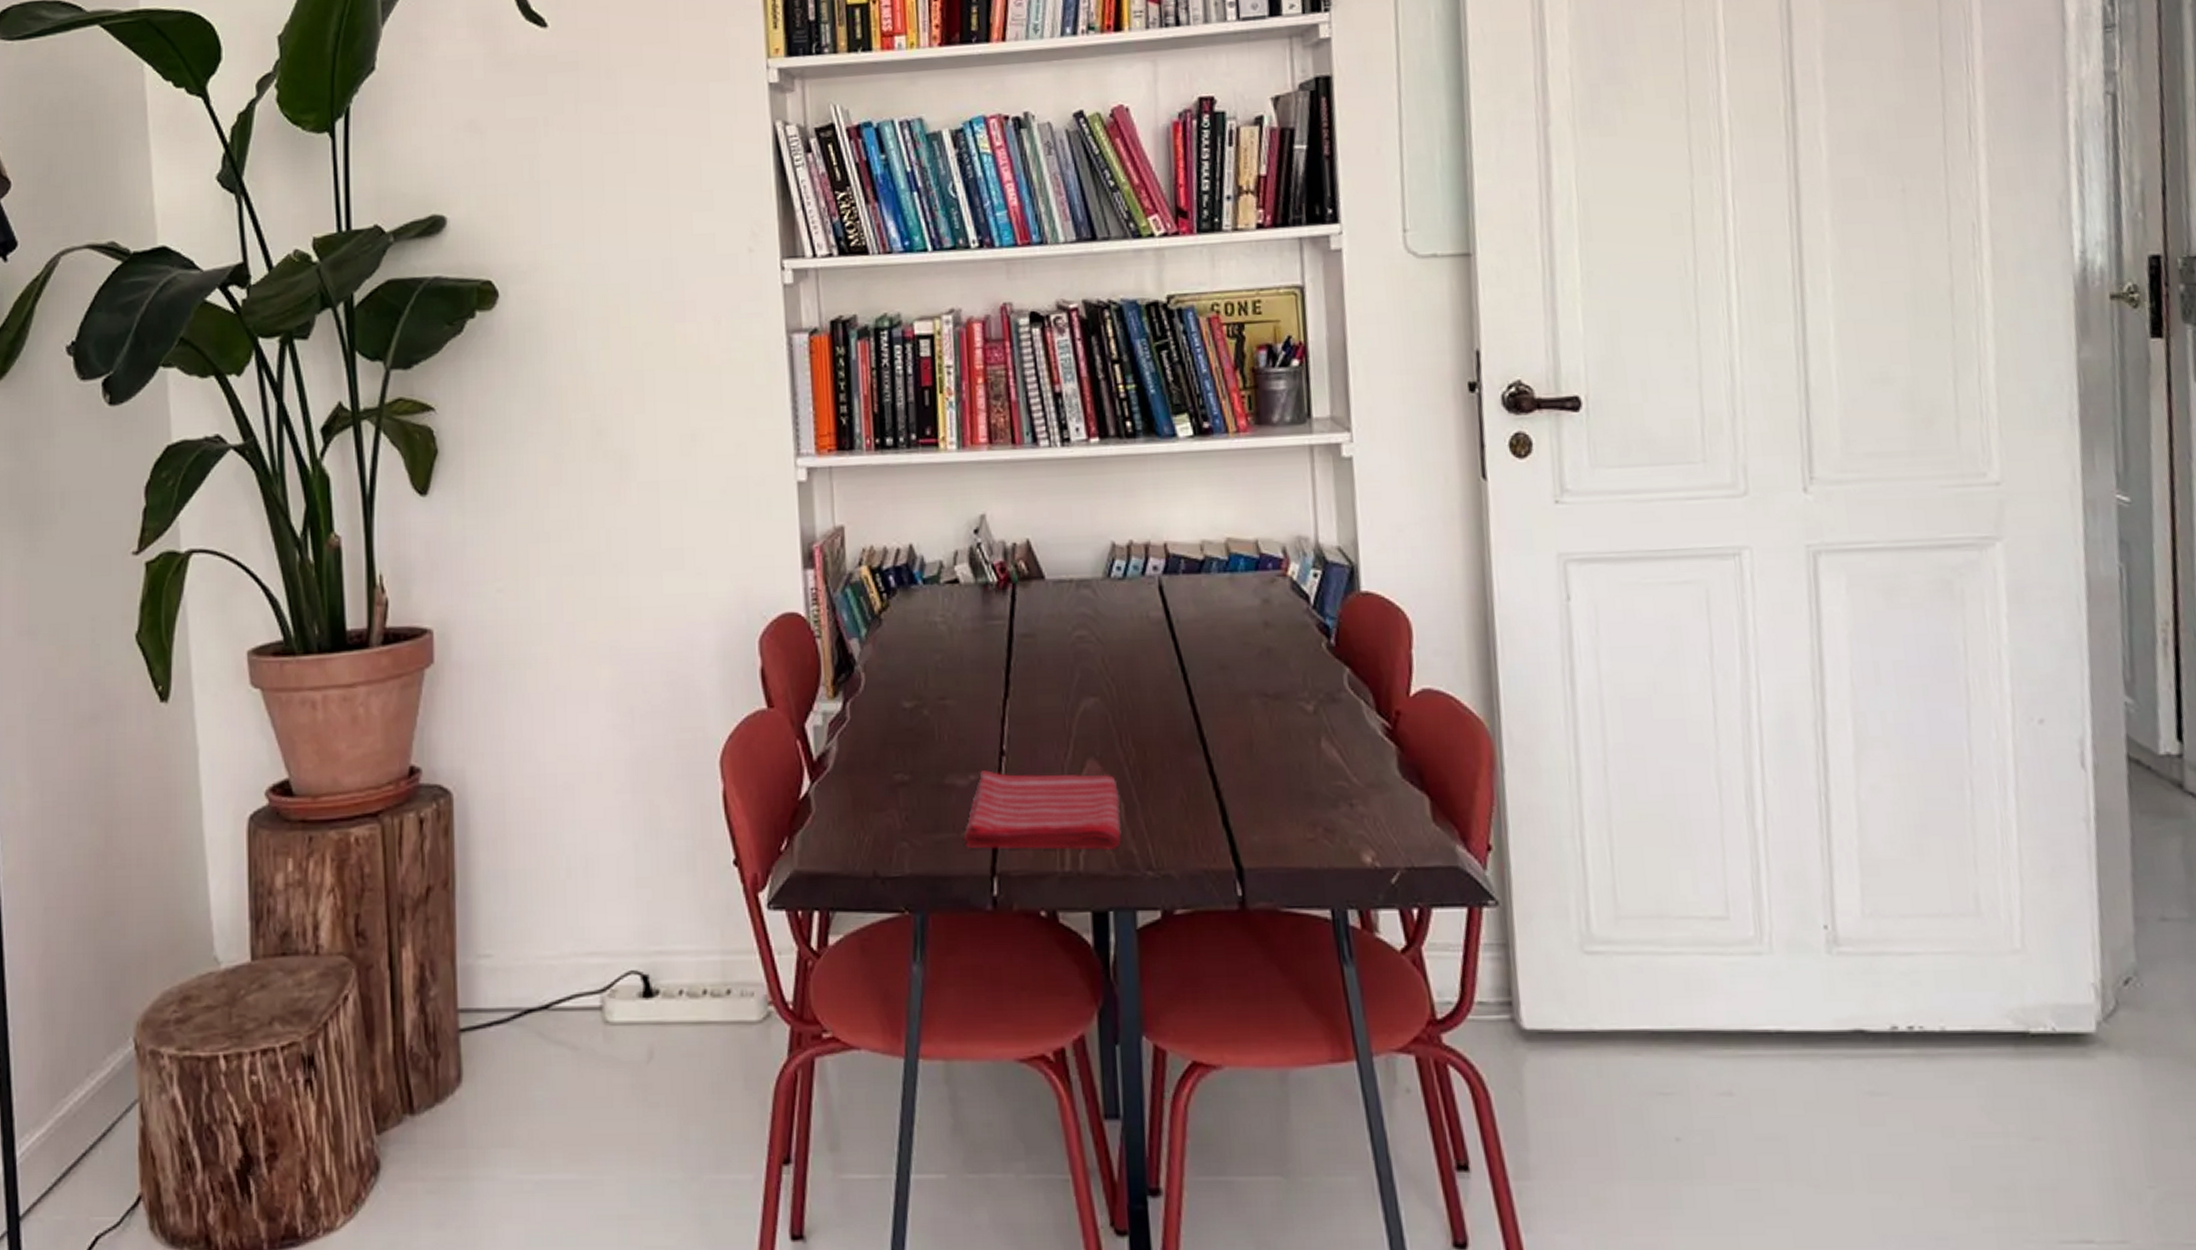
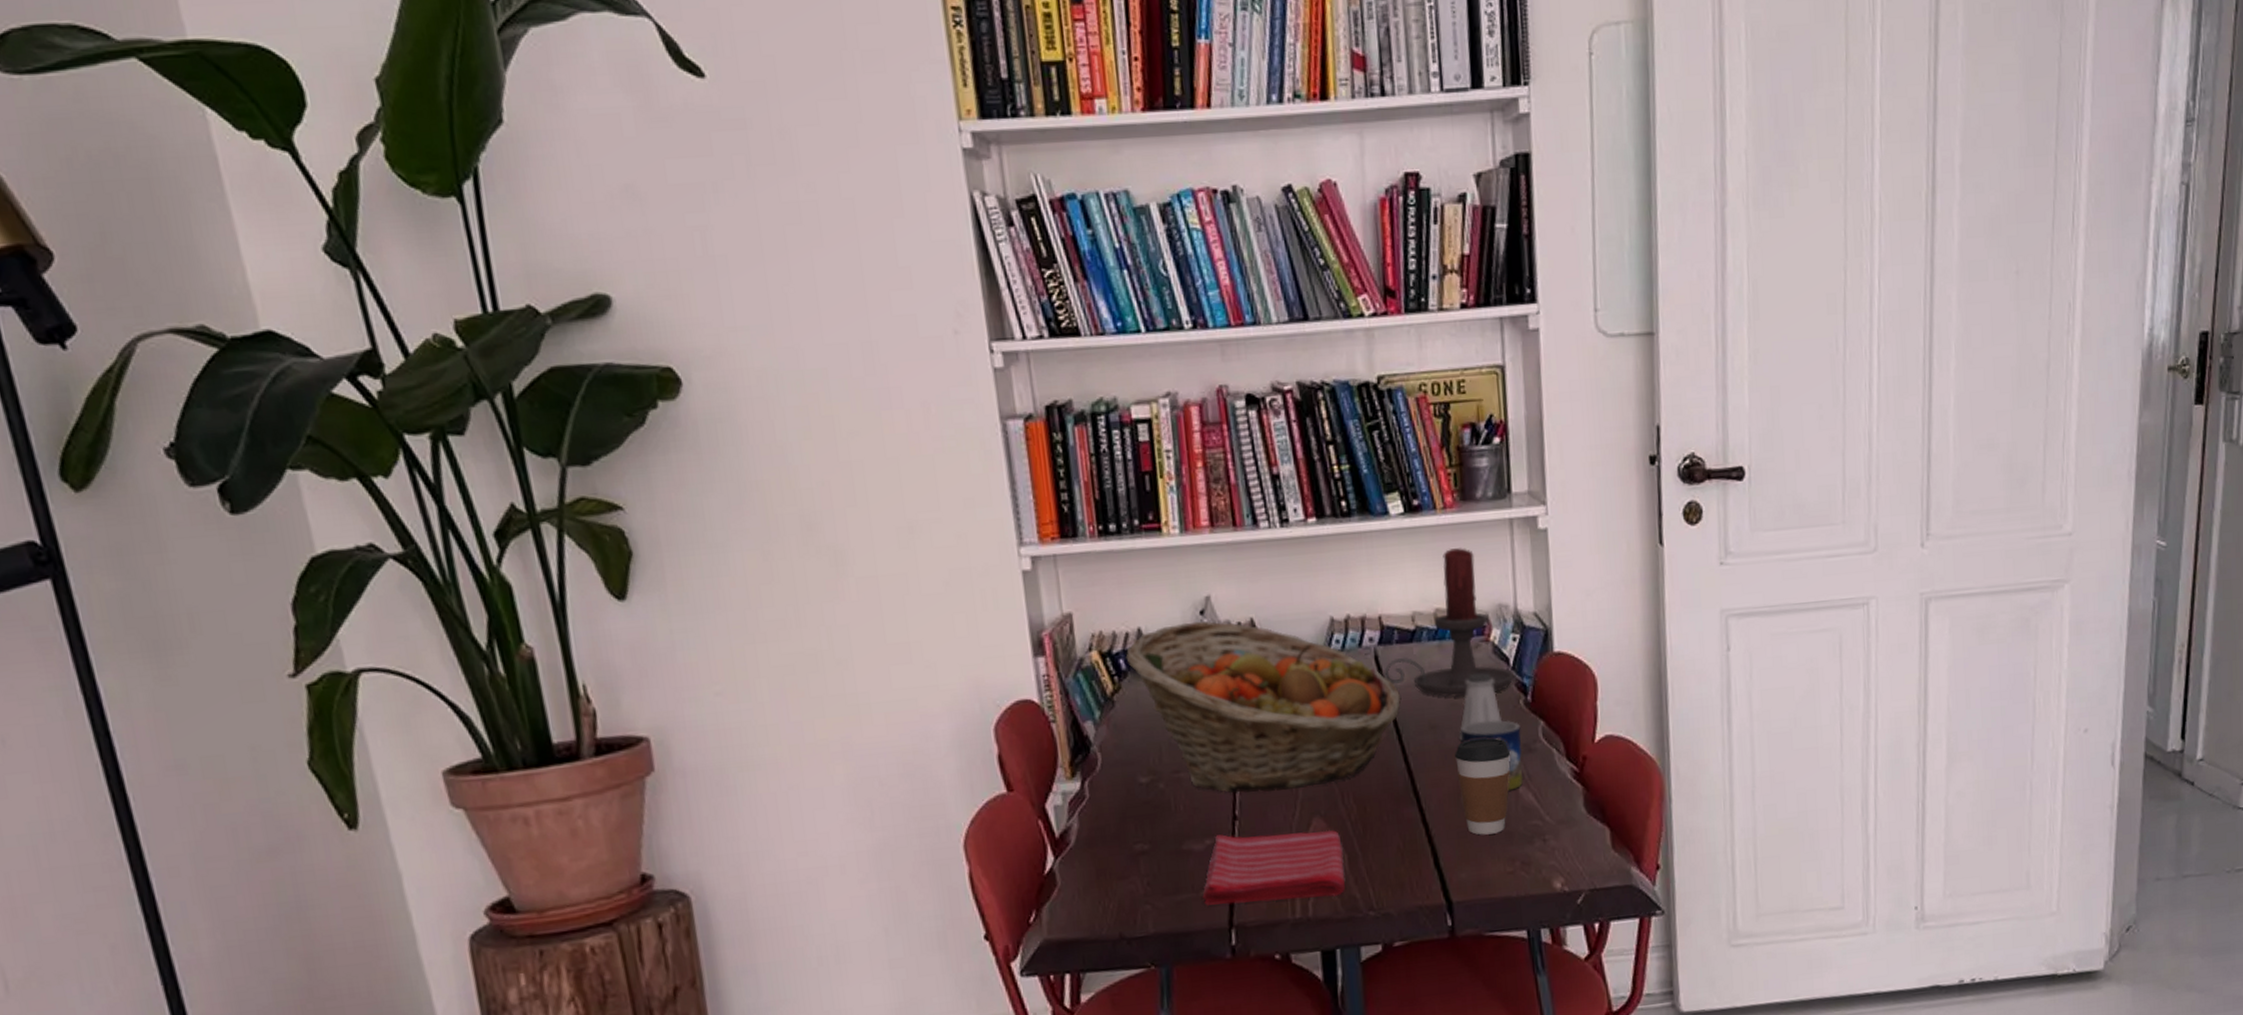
fruit basket: none [895,540,1188,727] -> present [1125,621,1402,793]
candle holder: none [1169,474,1316,636] -> present [1384,547,1515,698]
coffee cup: none [1247,683,1312,794] -> present [1455,737,1511,835]
saltshaker: none [1252,611,1301,684] -> present [1459,673,1502,741]
mug: none [1254,663,1326,745] -> present [1460,720,1524,791]

